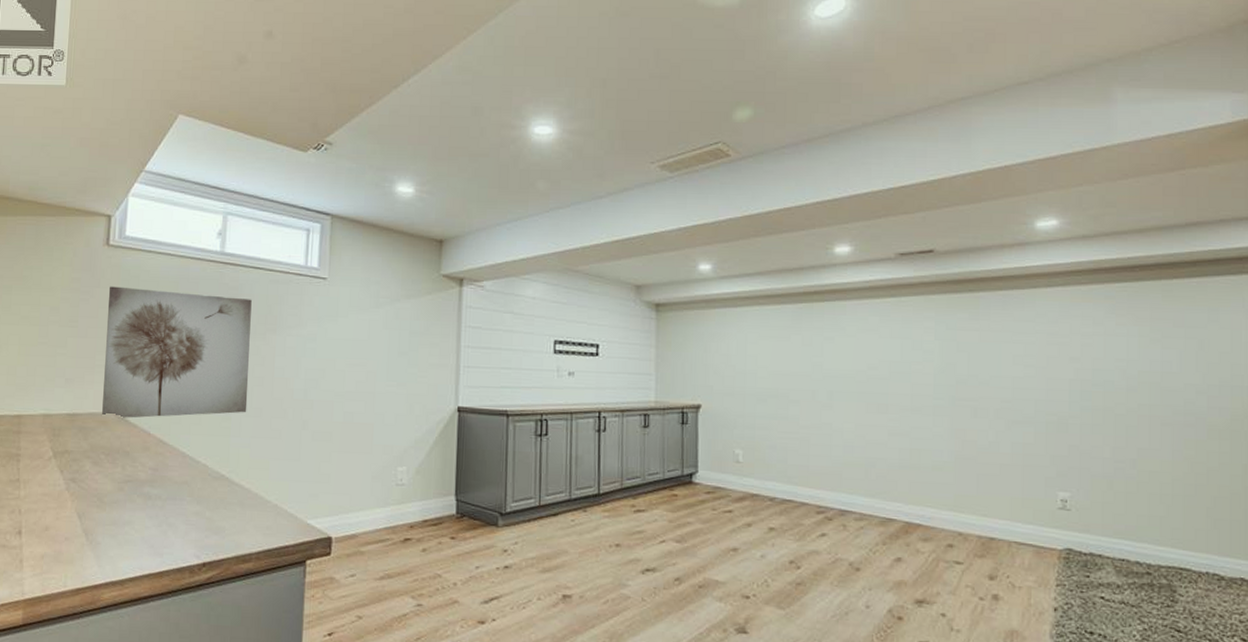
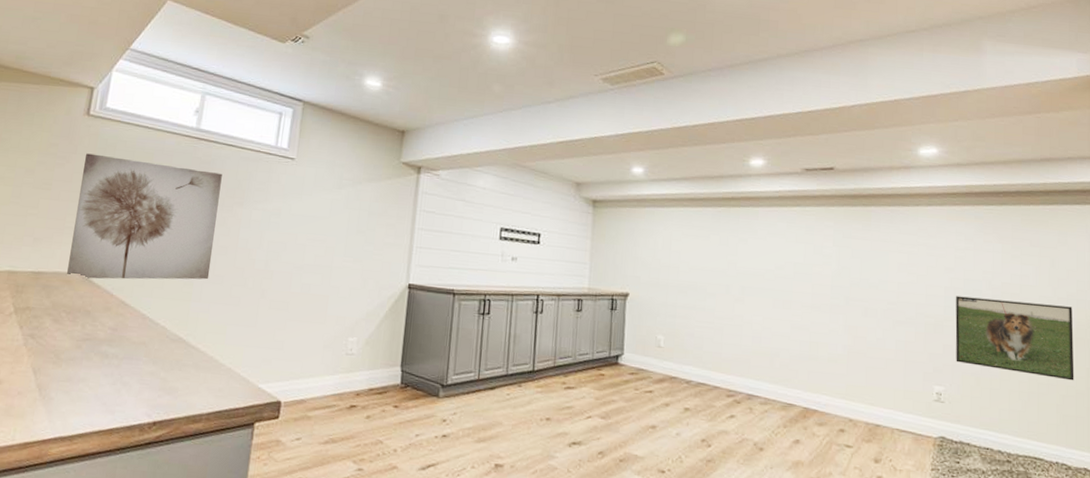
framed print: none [1082,389,1228,480] -> present [955,296,1075,381]

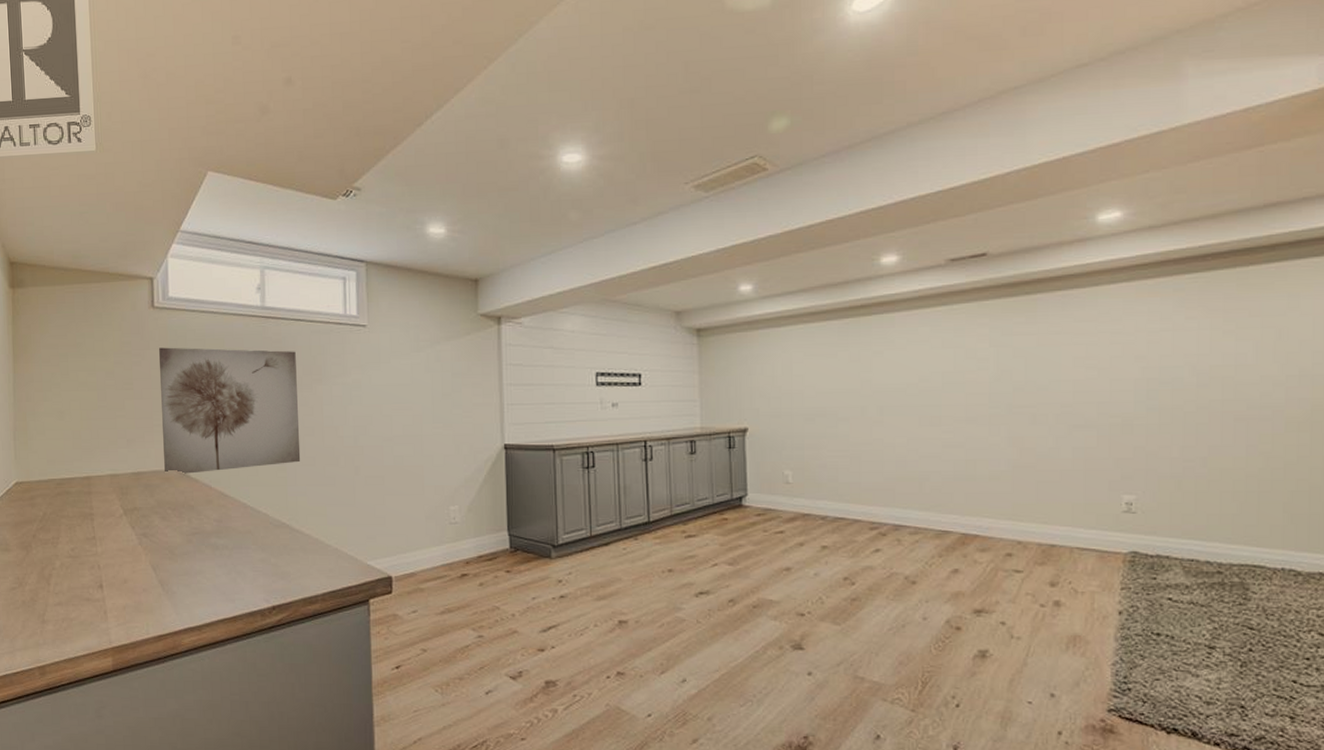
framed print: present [955,296,1075,381] -> none [1149,385,1308,473]

